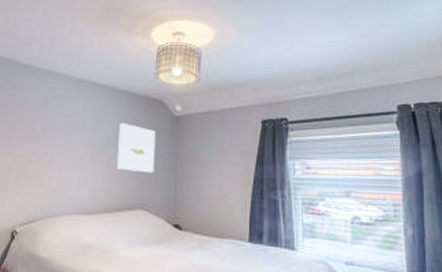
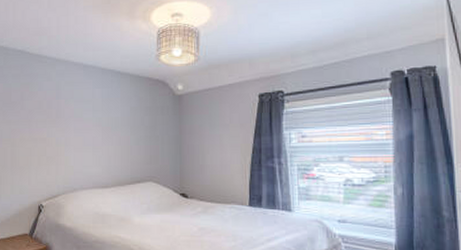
wall art: present [117,122,156,173] -> none [126,103,161,149]

